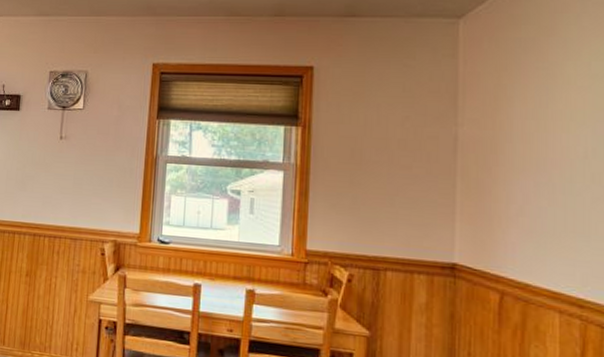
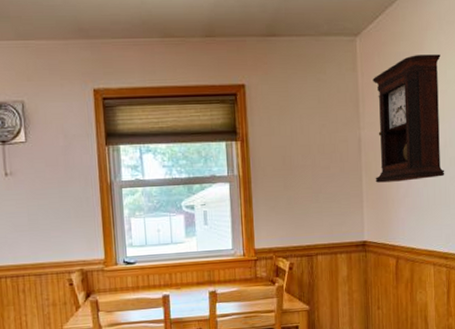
pendulum clock: none [475,42,584,196] -> present [373,54,445,183]

